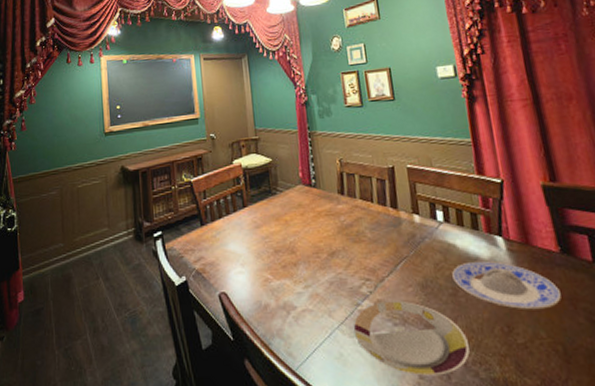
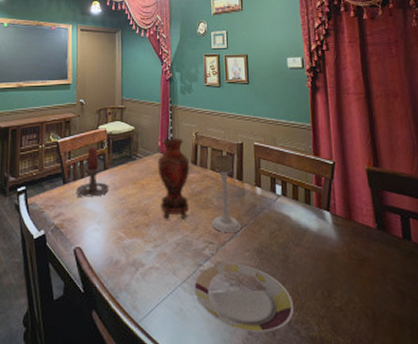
candle holder: none [215,183,251,240] -> present [76,146,109,199]
vase: none [300,167,340,257] -> present [157,139,190,220]
candle holder: none [363,180,401,267] -> present [211,154,242,232]
plate: present [452,260,561,310] -> none [285,232,374,278]

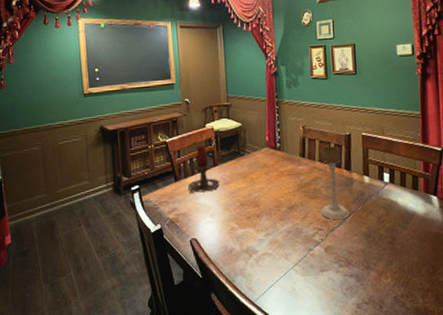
vase: present [157,139,190,220] -> none [266,133,299,210]
plate: present [195,263,295,332] -> none [306,247,401,306]

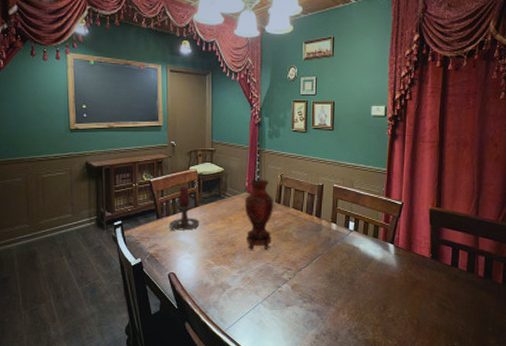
vase: none [266,133,299,210] -> present [244,180,274,250]
candle holder: present [320,146,350,219] -> none [290,194,317,260]

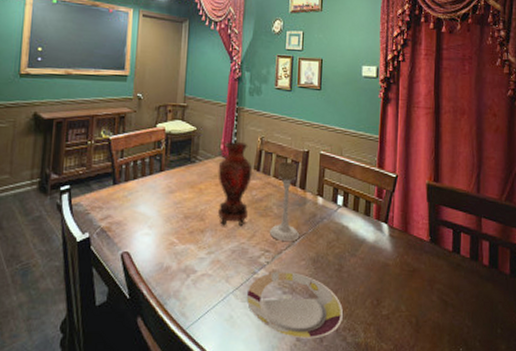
candle holder: present [169,186,200,232] -> none [127,145,165,201]
plate: none [274,285,355,337] -> present [247,272,344,339]
candle holder: none [290,194,317,260] -> present [269,161,300,241]

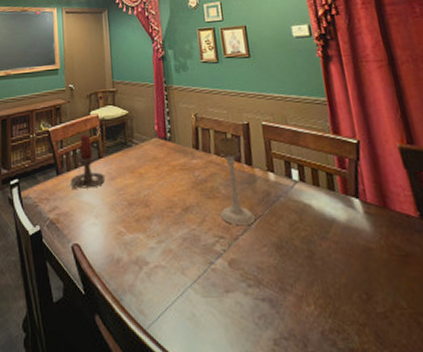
candle holder: none [127,145,165,201] -> present [70,134,106,190]
vase: present [218,142,253,227] -> none [155,121,194,212]
plate: present [247,272,344,339] -> none [207,261,327,343]

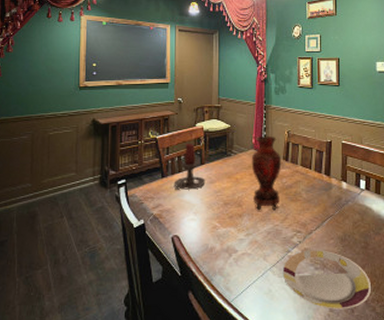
vase: none [155,121,194,212] -> present [251,136,282,211]
plate: none [207,261,327,343] -> present [283,250,372,310]
candle holder: present [218,136,256,225] -> none [299,151,328,222]

